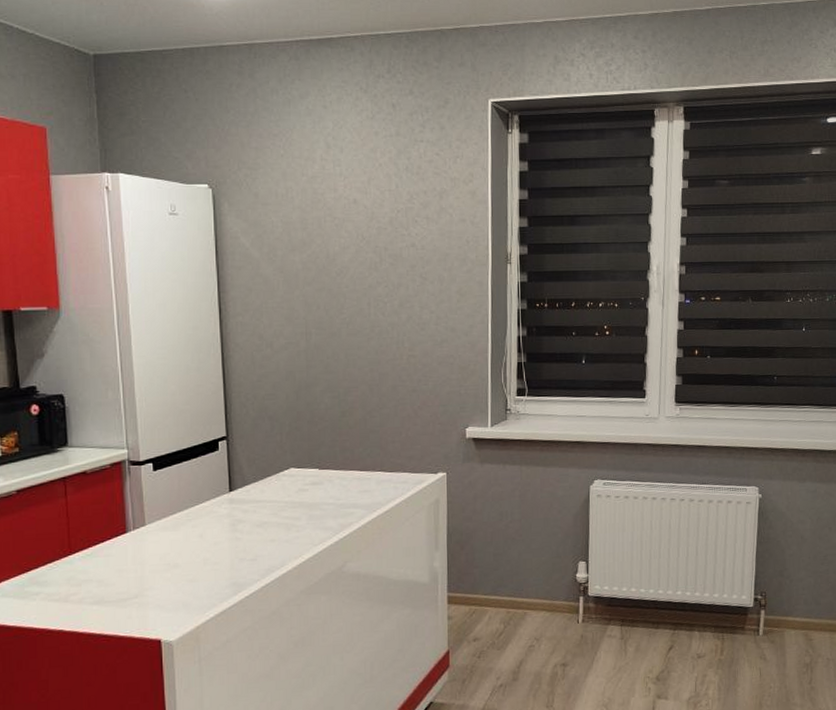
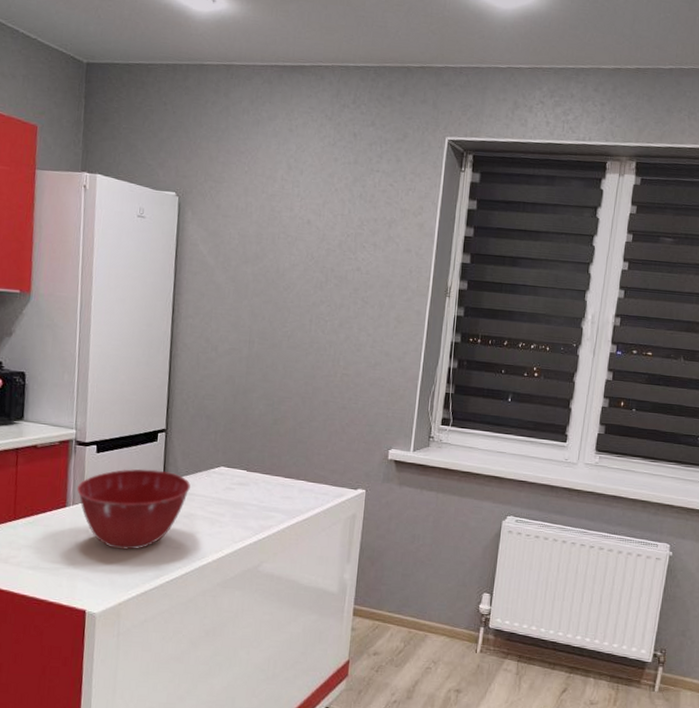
mixing bowl: none [135,480,260,570] -> present [76,469,190,550]

